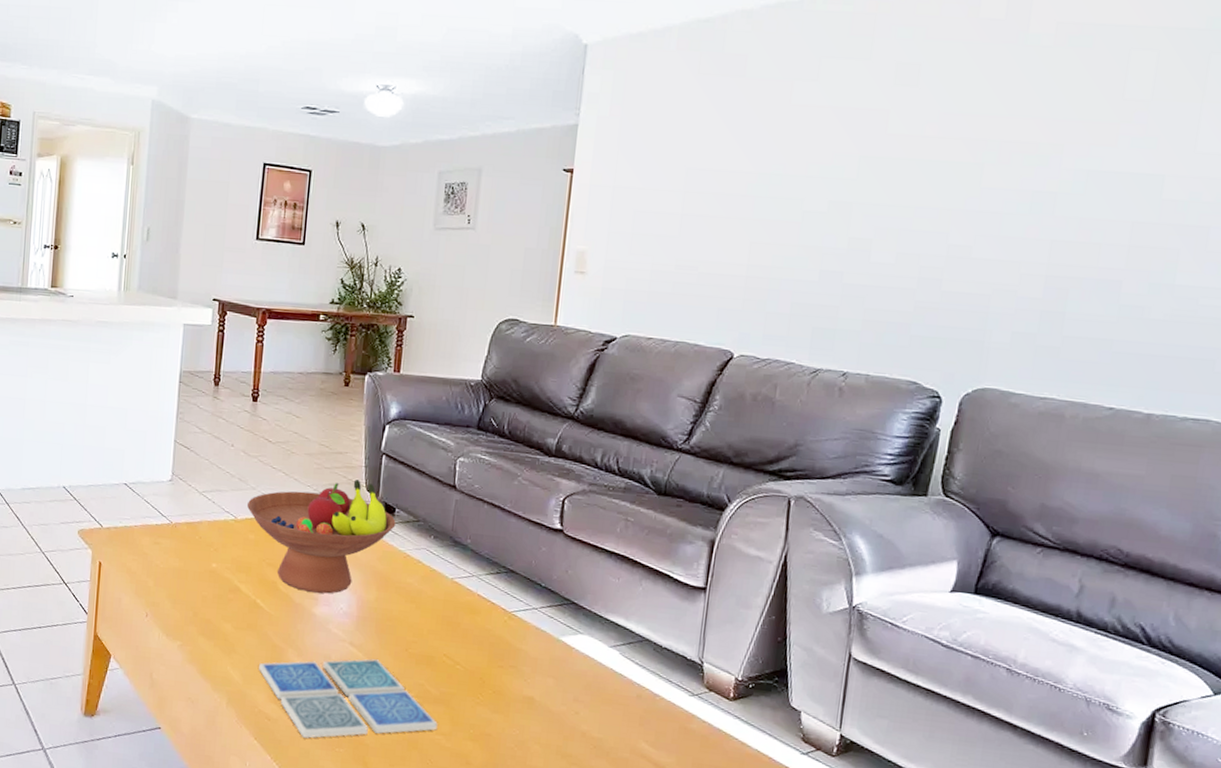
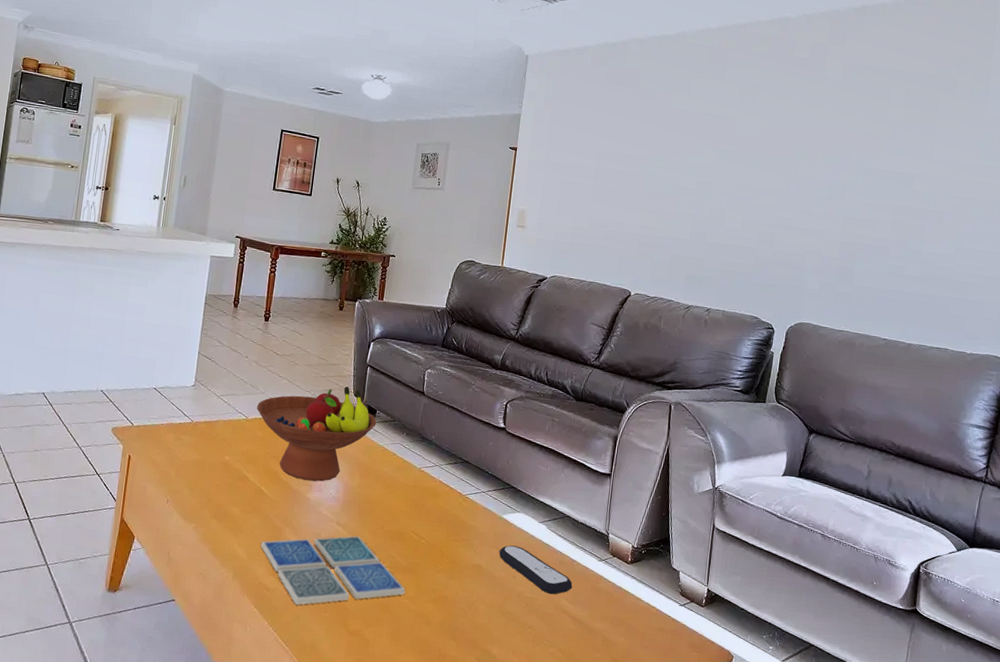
remote control: none [556,674,655,735] -> present [499,545,573,595]

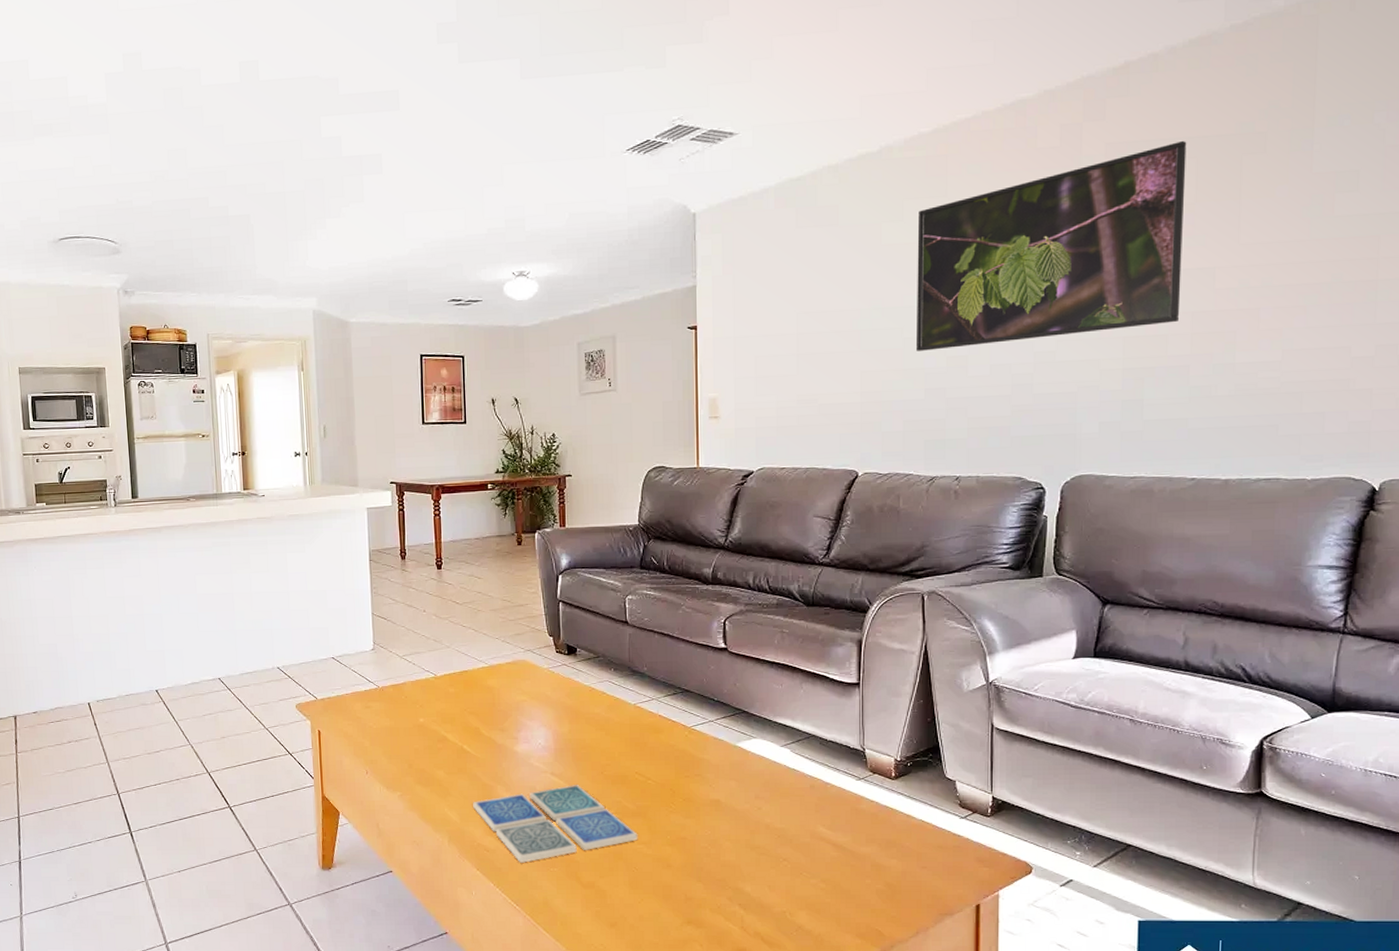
fruit bowl: present [257,386,377,482] -> none [444,627,579,733]
remote control: present [499,545,573,595] -> none [738,775,829,822]
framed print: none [688,73,901,212] -> present [917,141,1187,351]

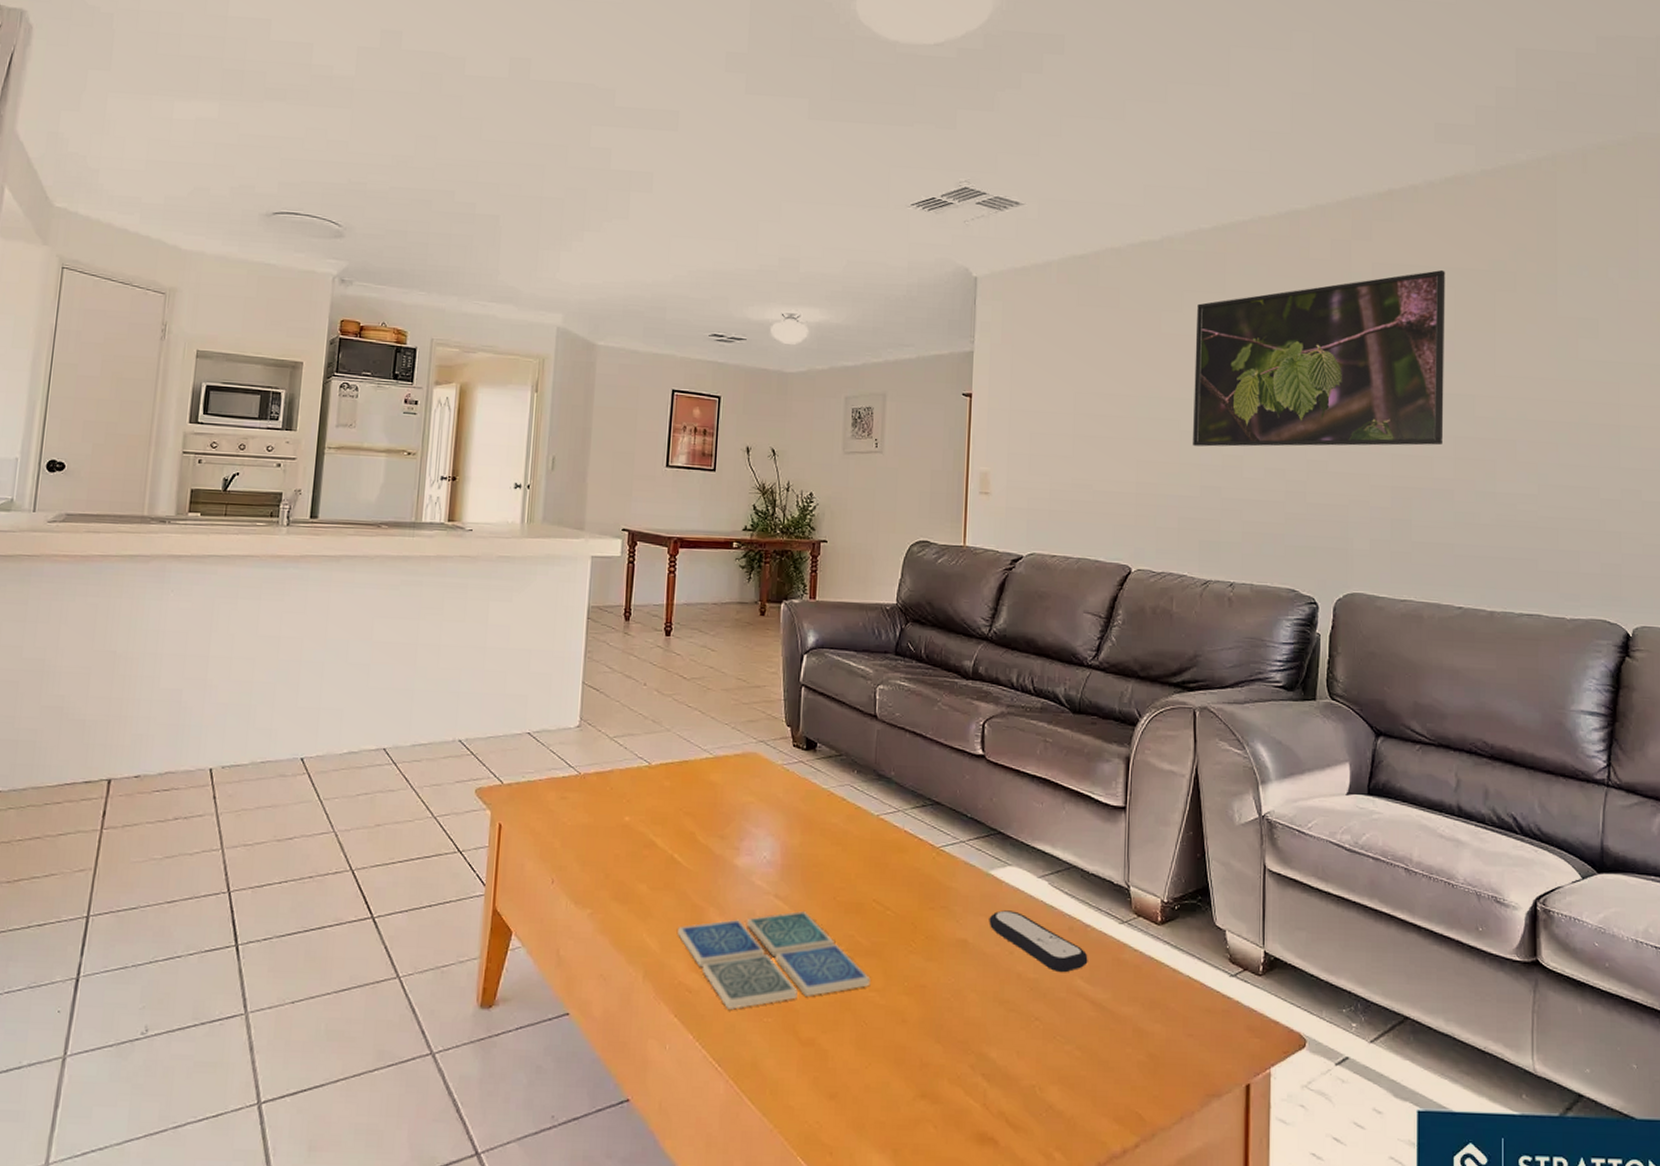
remote control: none [738,775,829,822] -> present [989,910,1088,973]

